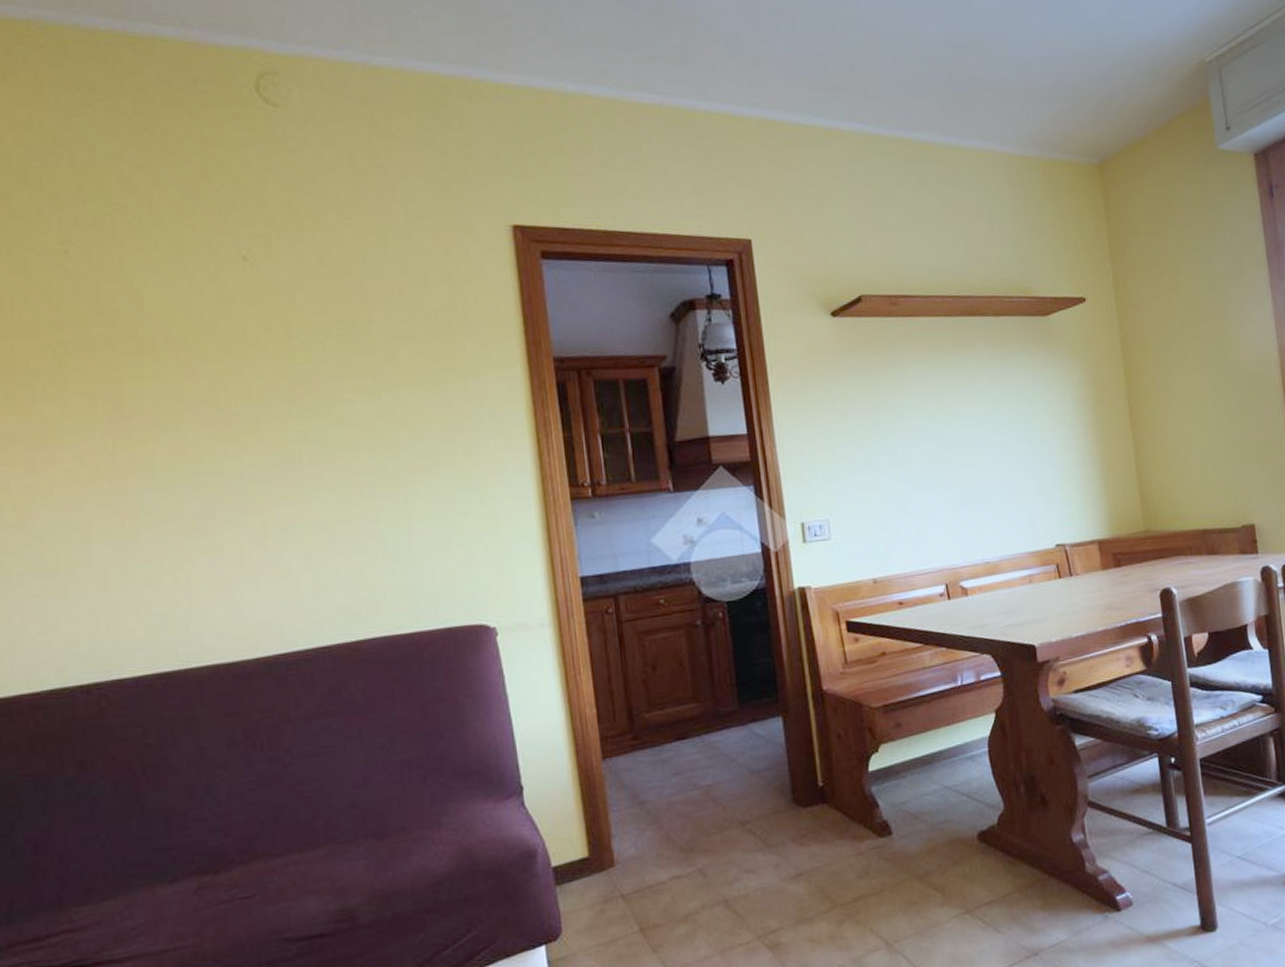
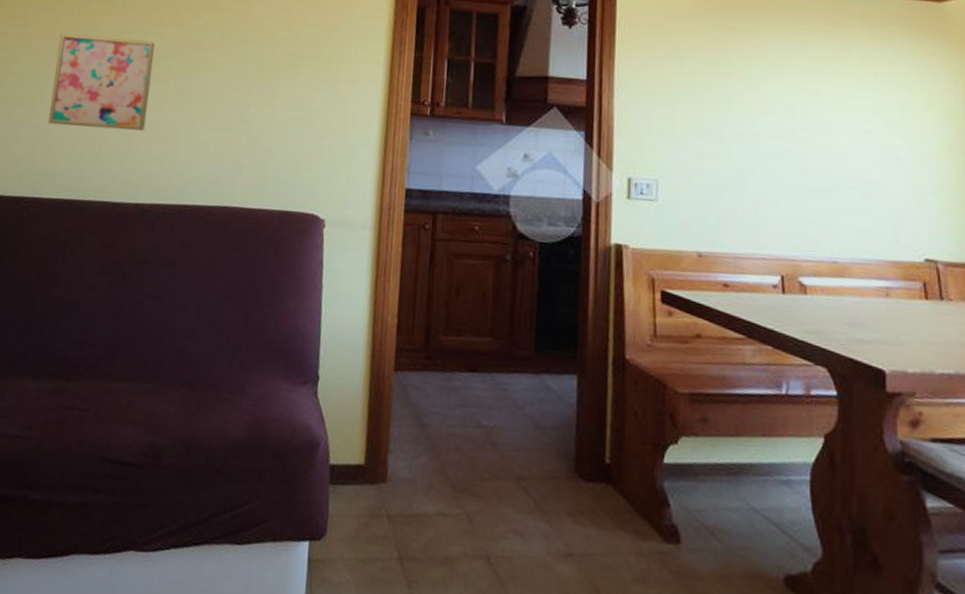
wall art: none [94,466,247,590] -> present [48,33,155,131]

